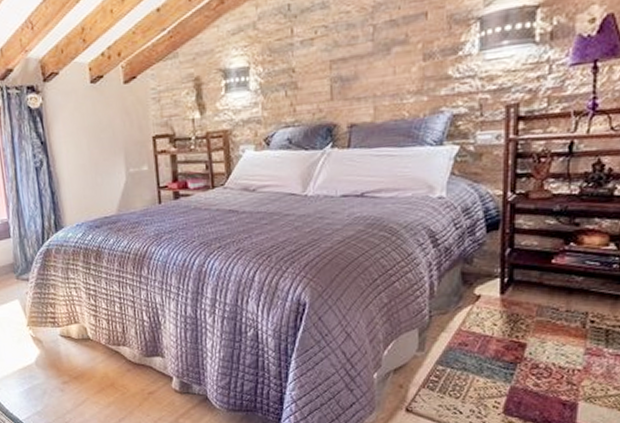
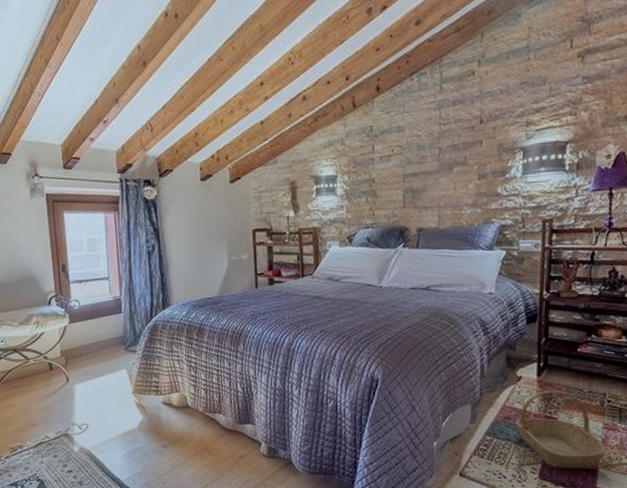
basket: none [473,309,588,403] -> present [515,390,606,470]

